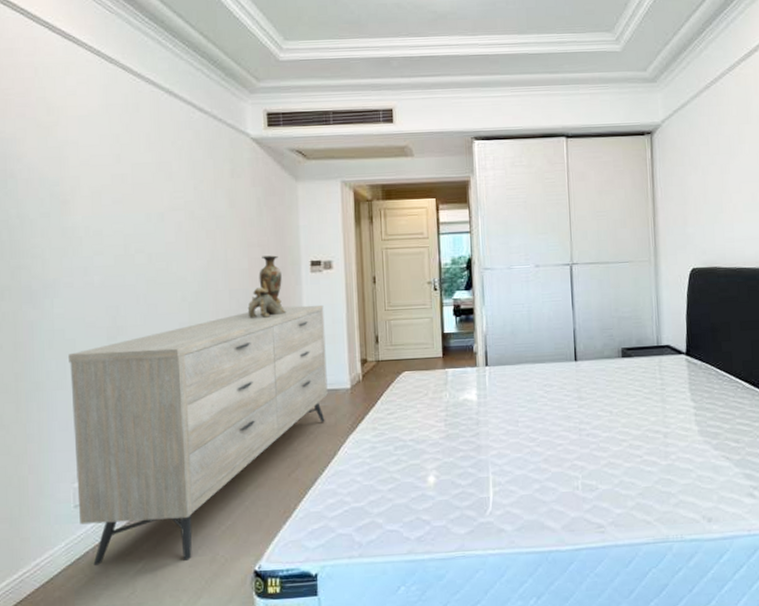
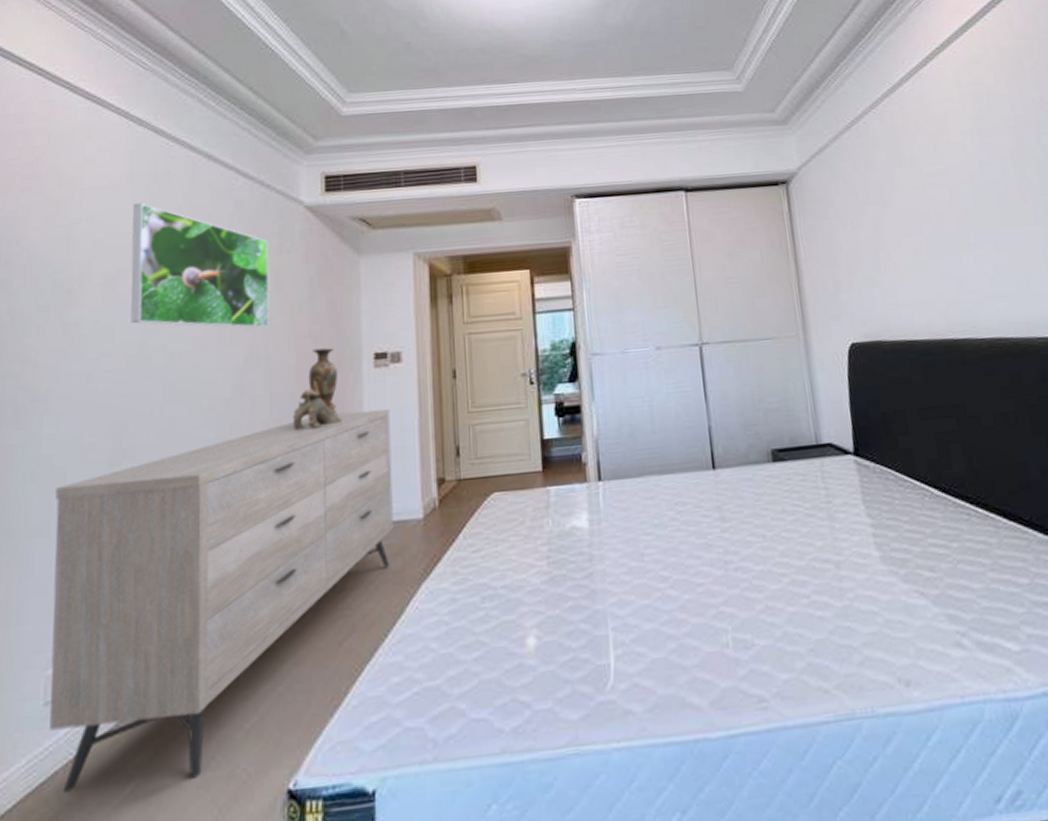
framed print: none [110,130,226,238] -> present [131,202,269,329]

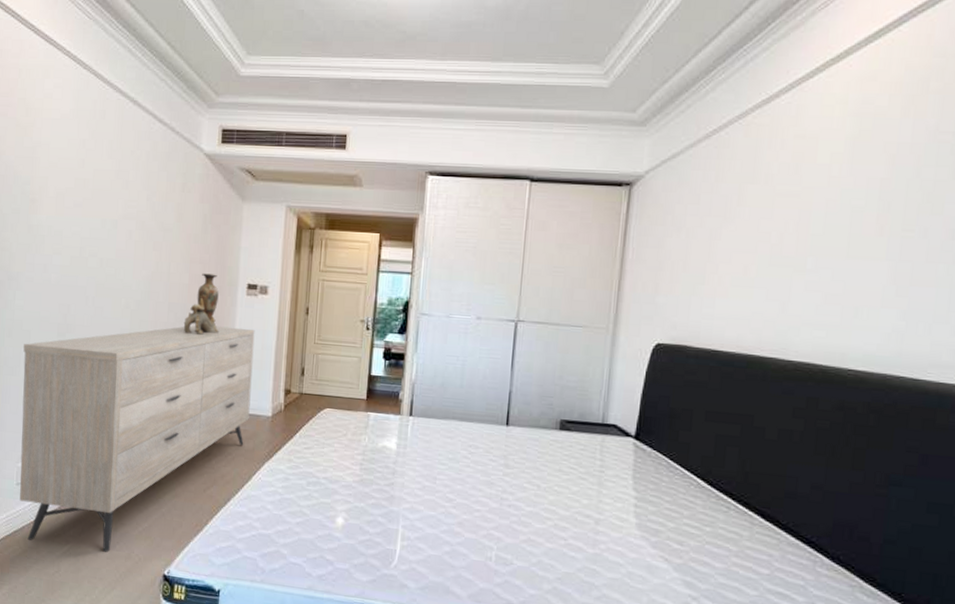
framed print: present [131,202,269,329] -> none [74,135,175,251]

